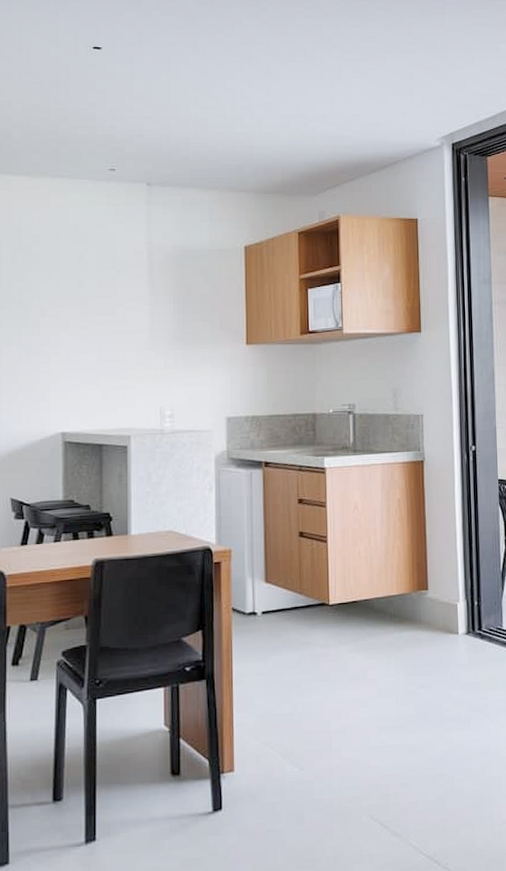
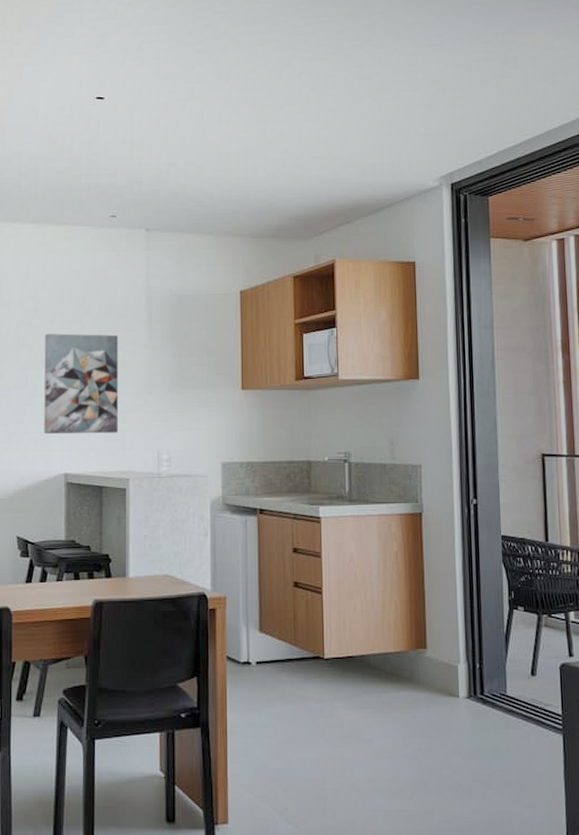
wall art: none [39,289,119,393] -> present [44,333,119,434]

